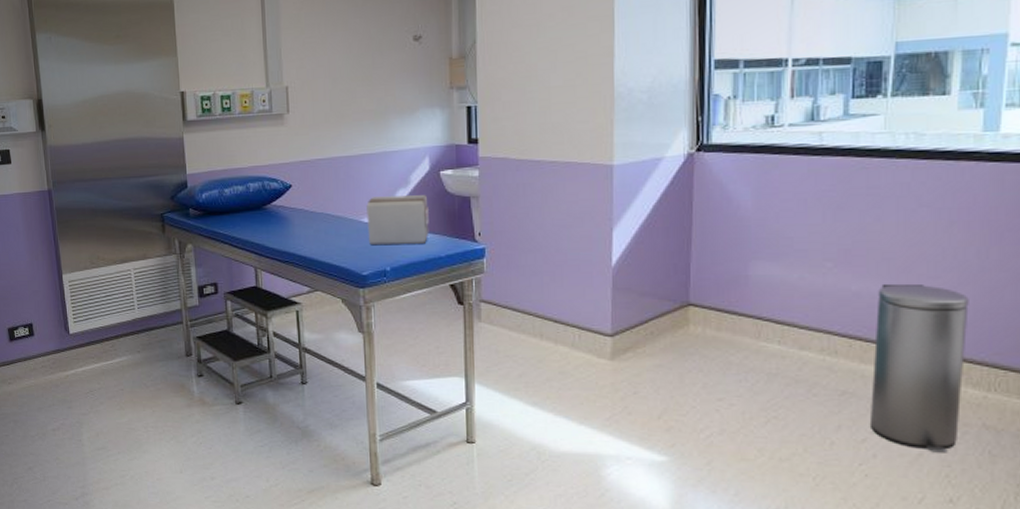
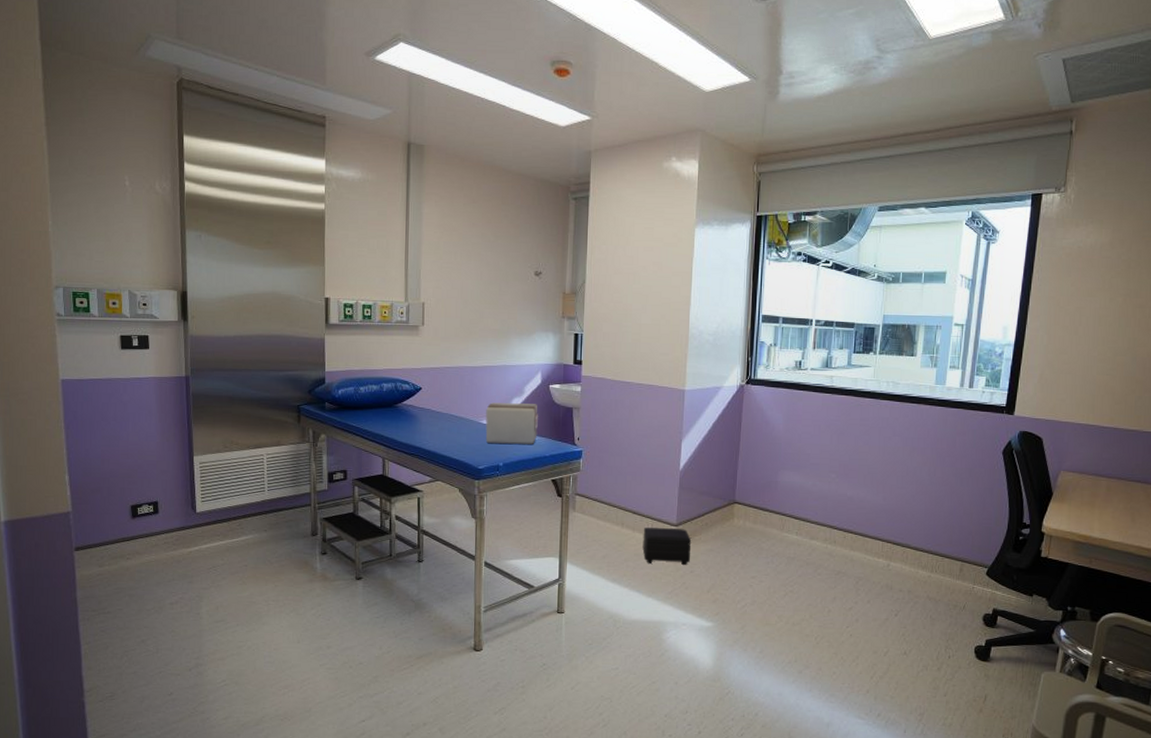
footstool: none [568,338,633,384] -> present [642,527,692,565]
pedal bin: present [871,283,969,455] -> none [855,491,922,619]

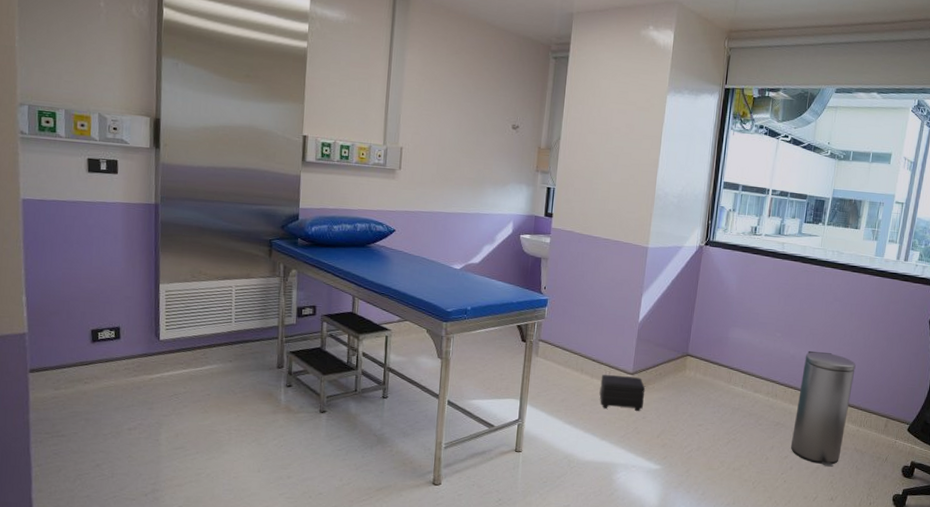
box: present [485,403,538,444] -> none [455,248,508,291]
pedal bin: none [855,491,922,619] -> present [791,350,856,468]

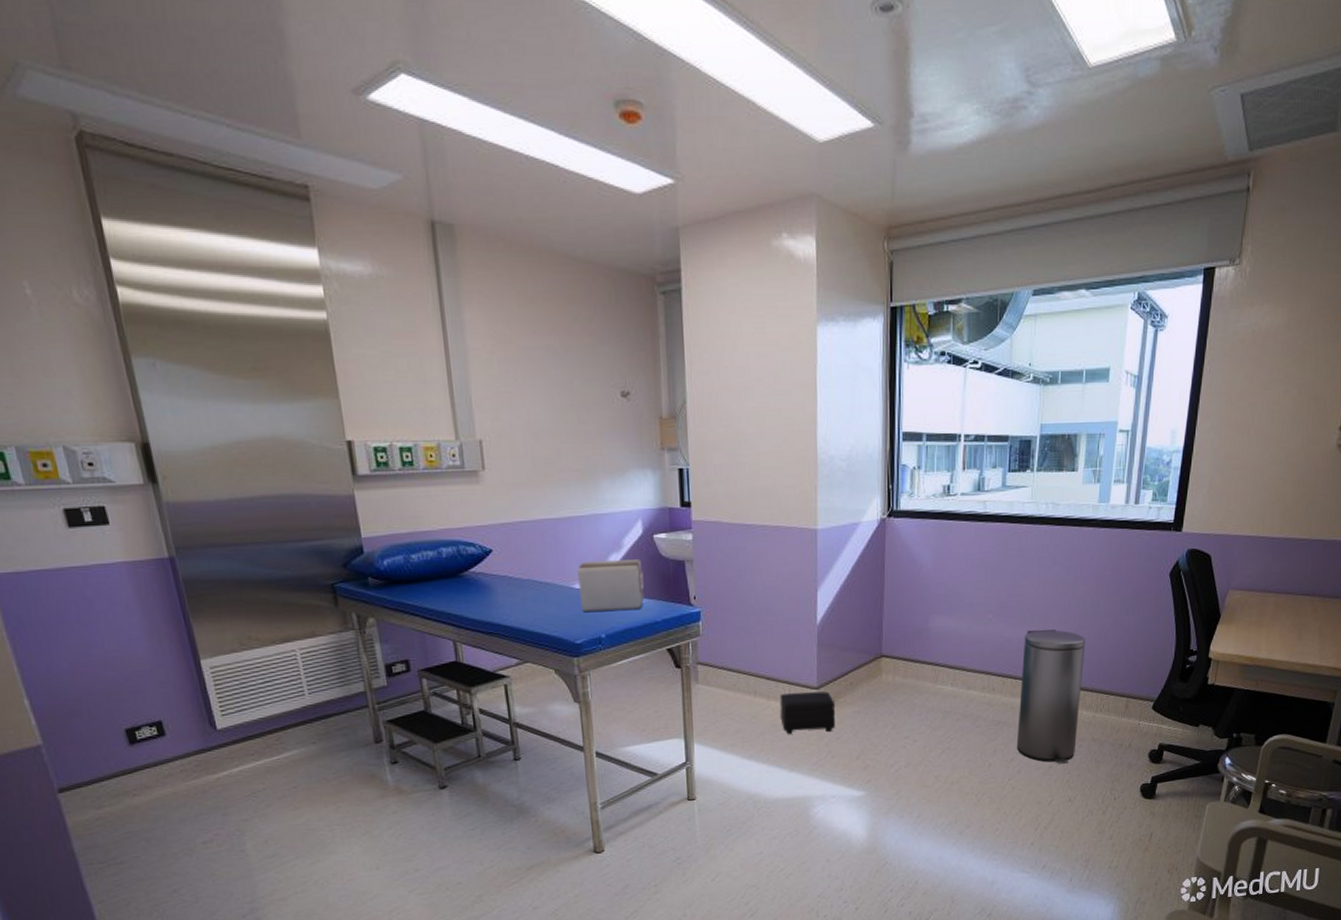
box: none [455,248,508,291] -> present [577,559,645,611]

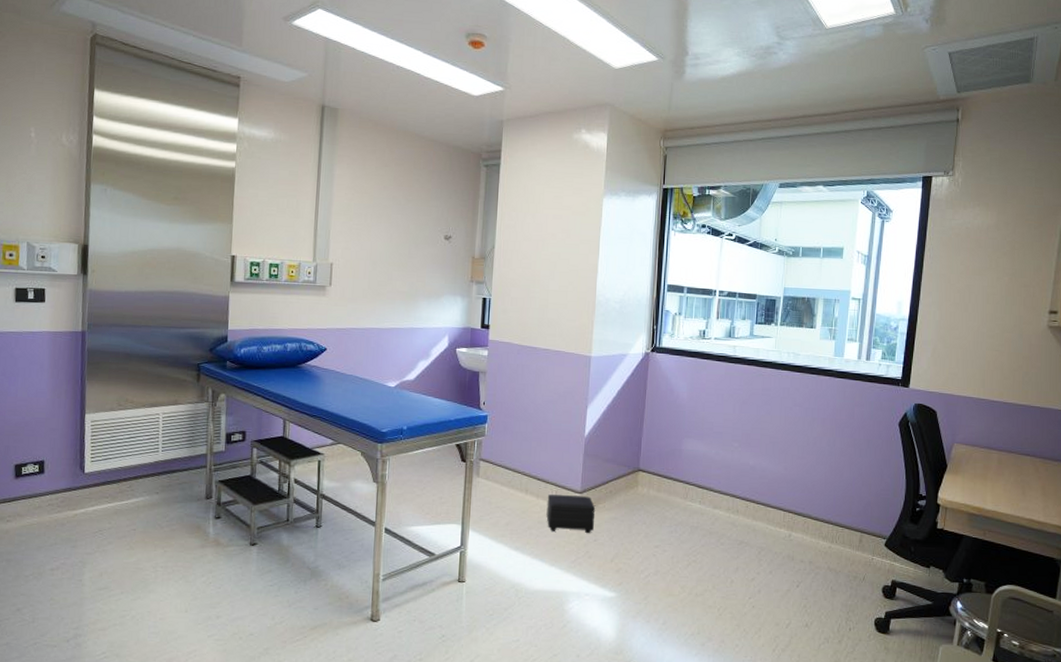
box: present [577,559,645,611] -> none [390,365,444,408]
pedal bin: present [1017,629,1086,765] -> none [758,460,822,590]

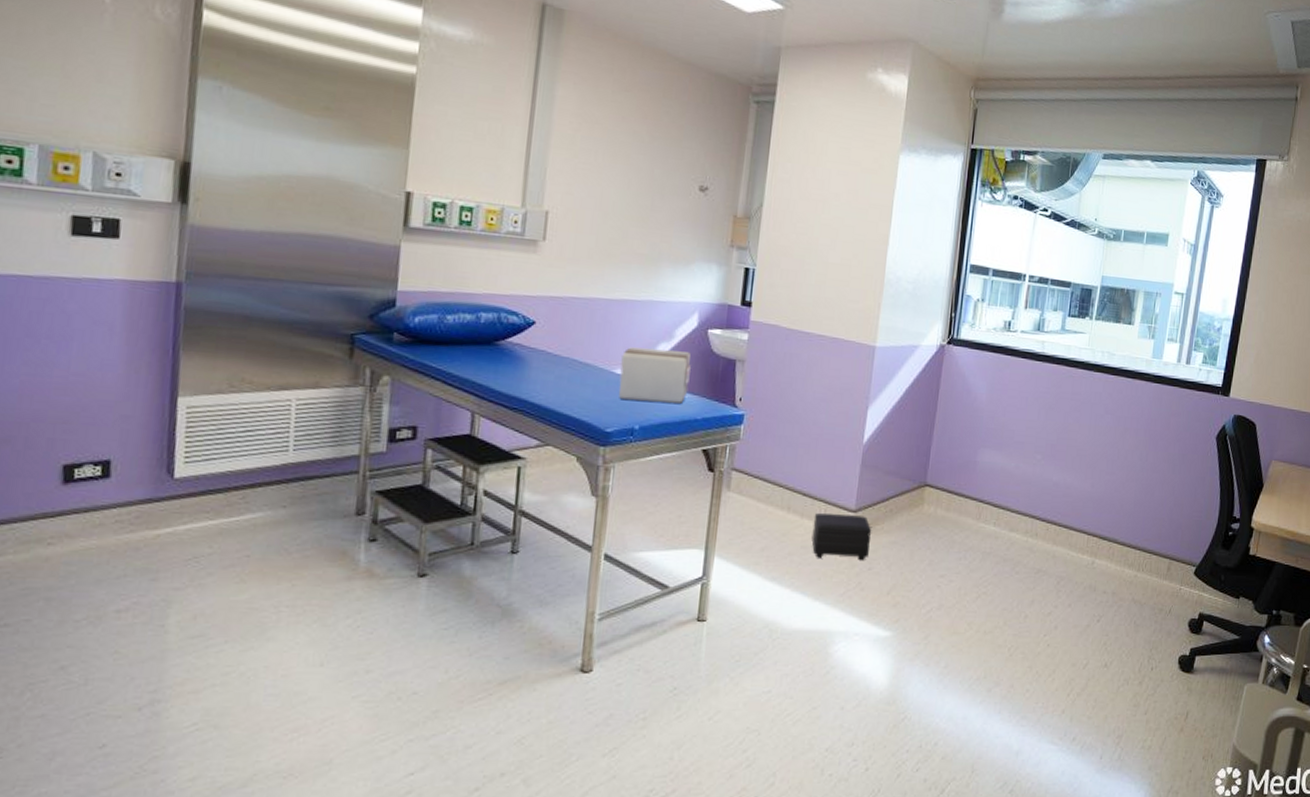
box: none [390,365,444,408] -> present [618,347,691,403]

